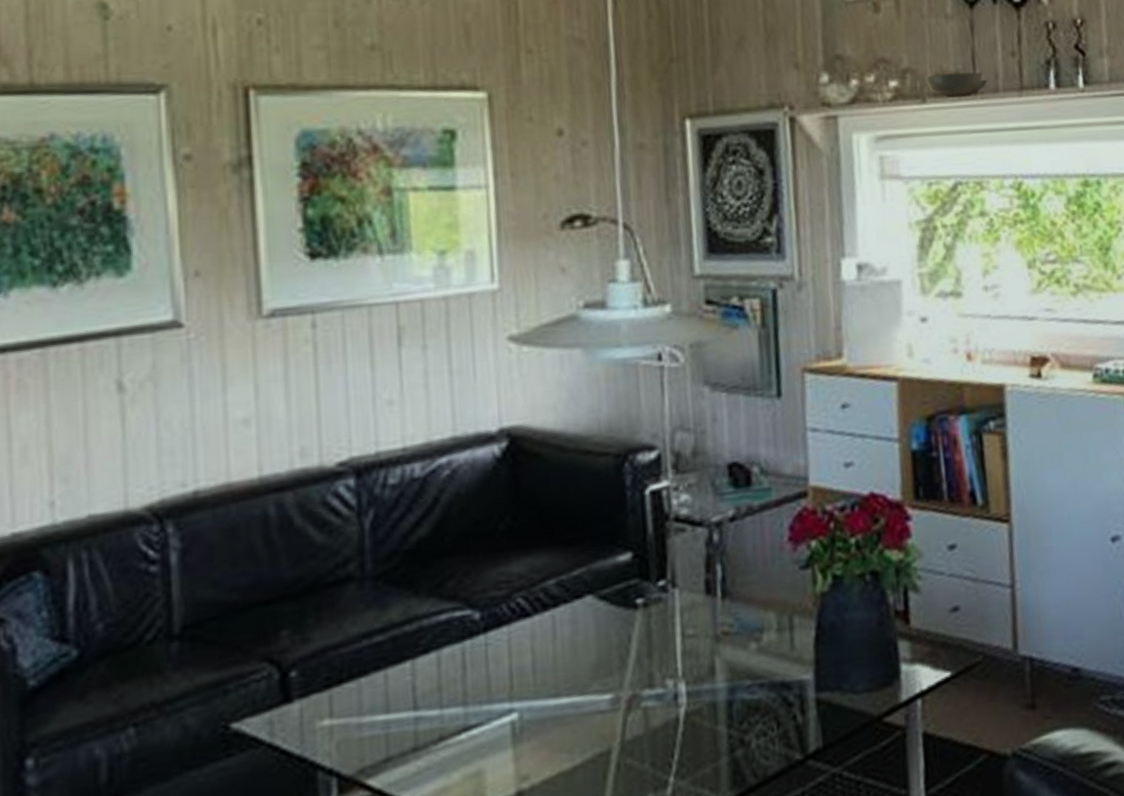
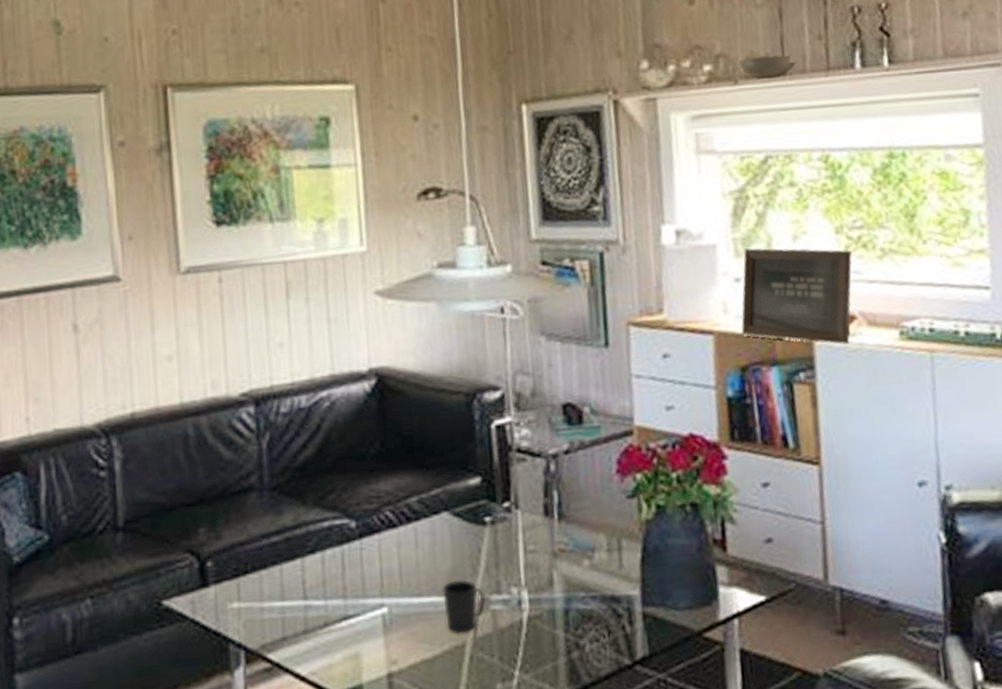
mug: none [584,674,636,738] -> present [442,580,486,633]
picture frame: none [927,284,1045,389] -> present [741,248,852,344]

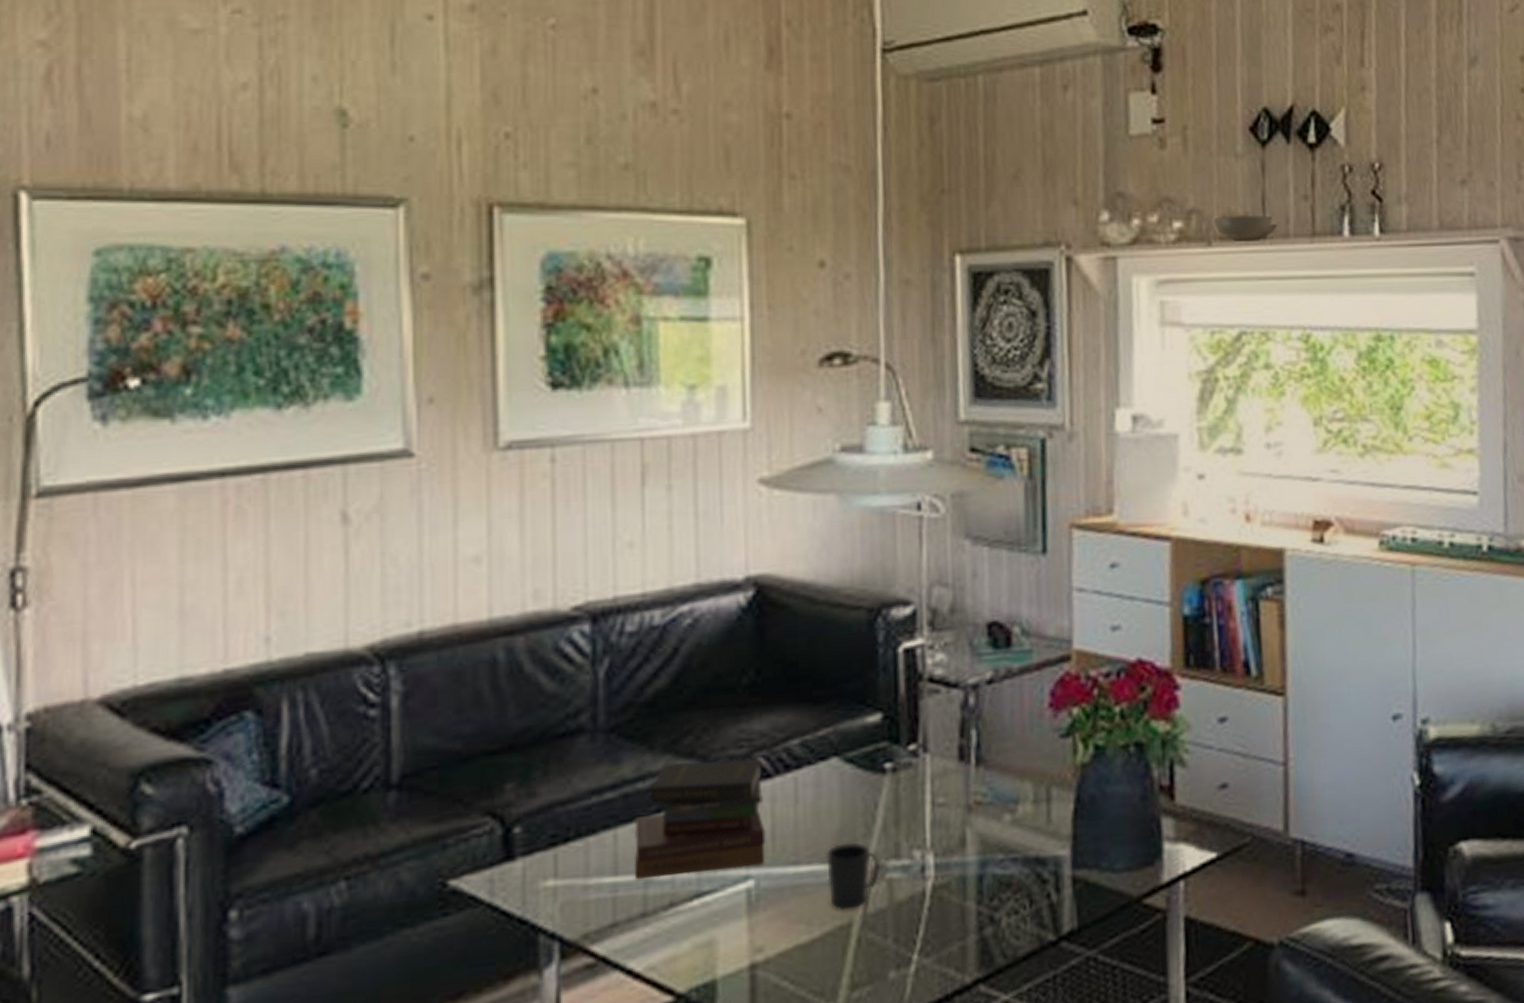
books: none [295,512,395,604] -> present [633,759,766,879]
picture frame: present [741,248,852,344] -> none [1202,439,1331,555]

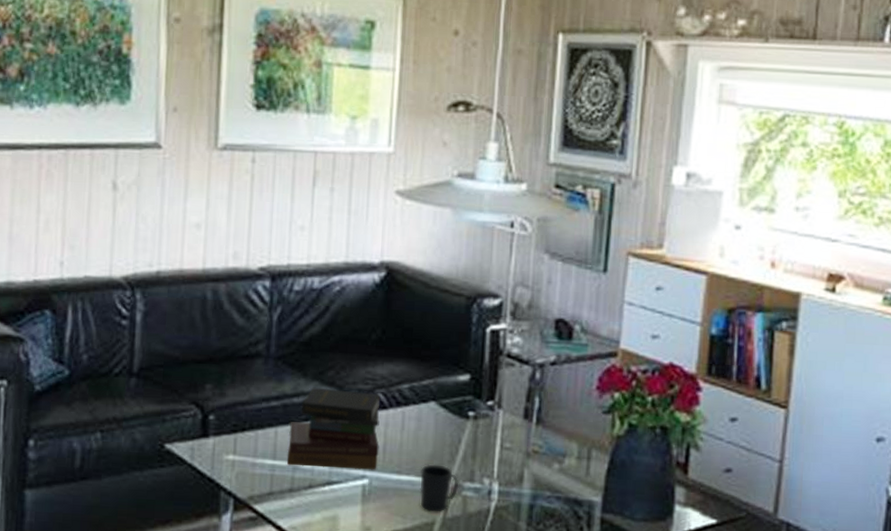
bowl: present [1214,215,1279,242] -> none [773,18,829,41]

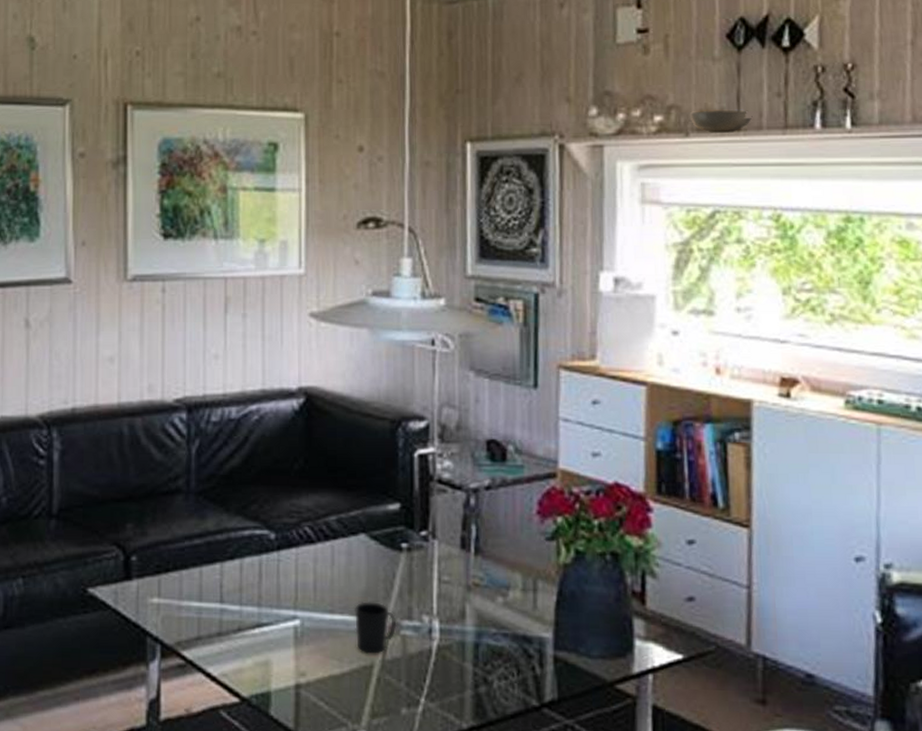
books: present [287,387,381,470] -> none [213,523,309,610]
bowl: none [773,18,829,41] -> present [692,110,753,133]

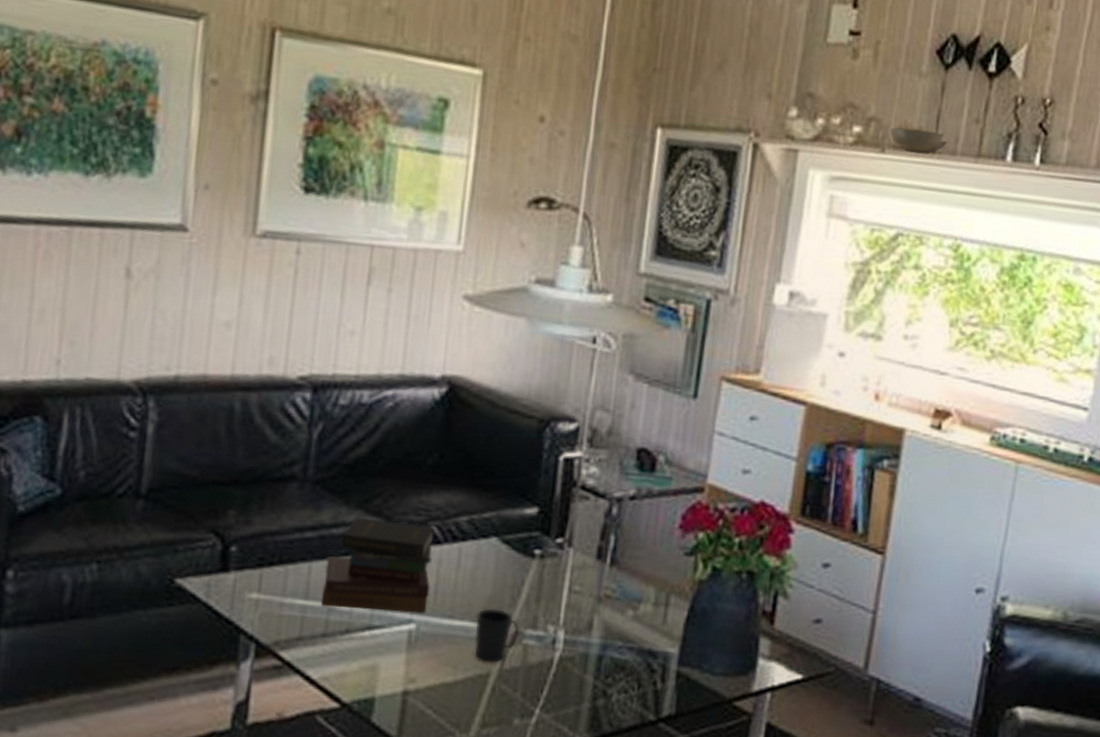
books: none [213,523,309,610] -> present [321,517,435,614]

